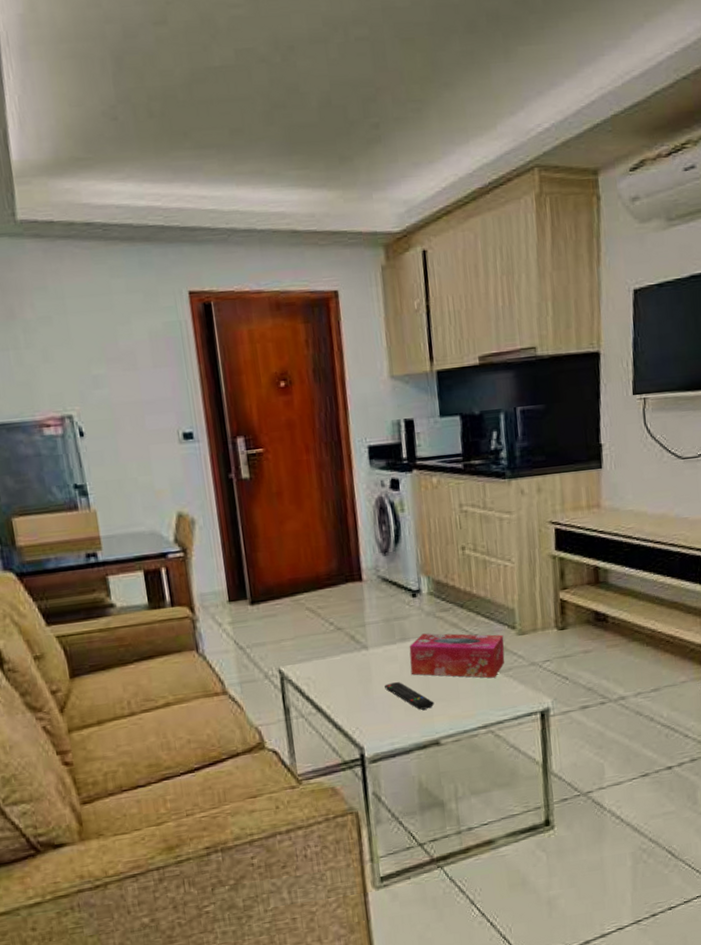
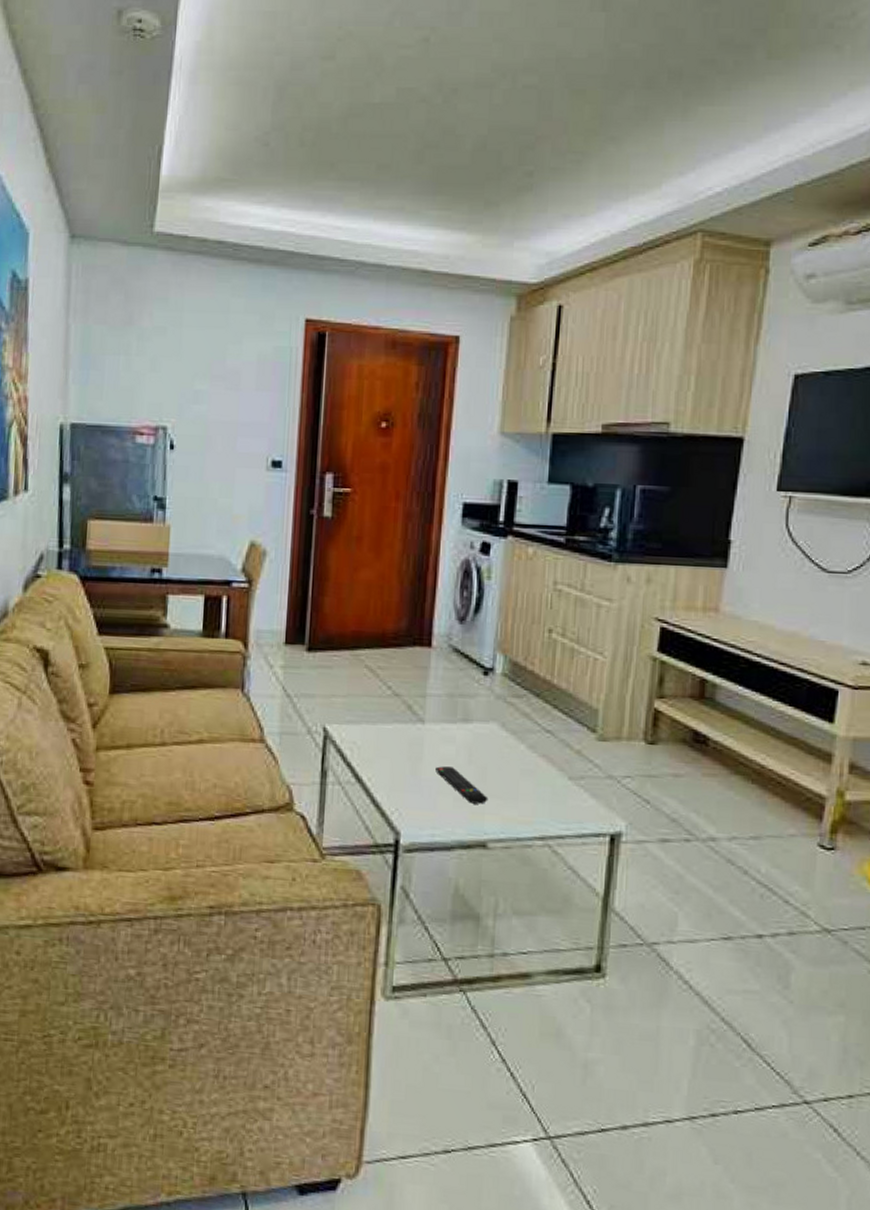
tissue box: present [409,633,505,678] -> none [467,718,581,784]

